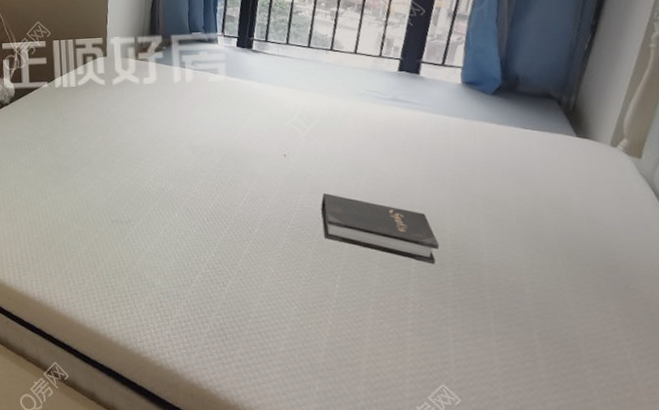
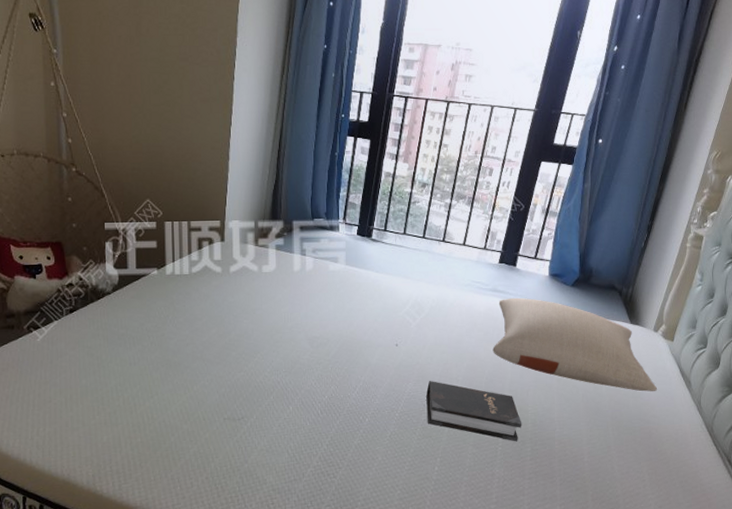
pillow: none [397,107,622,217] -> present [493,297,657,392]

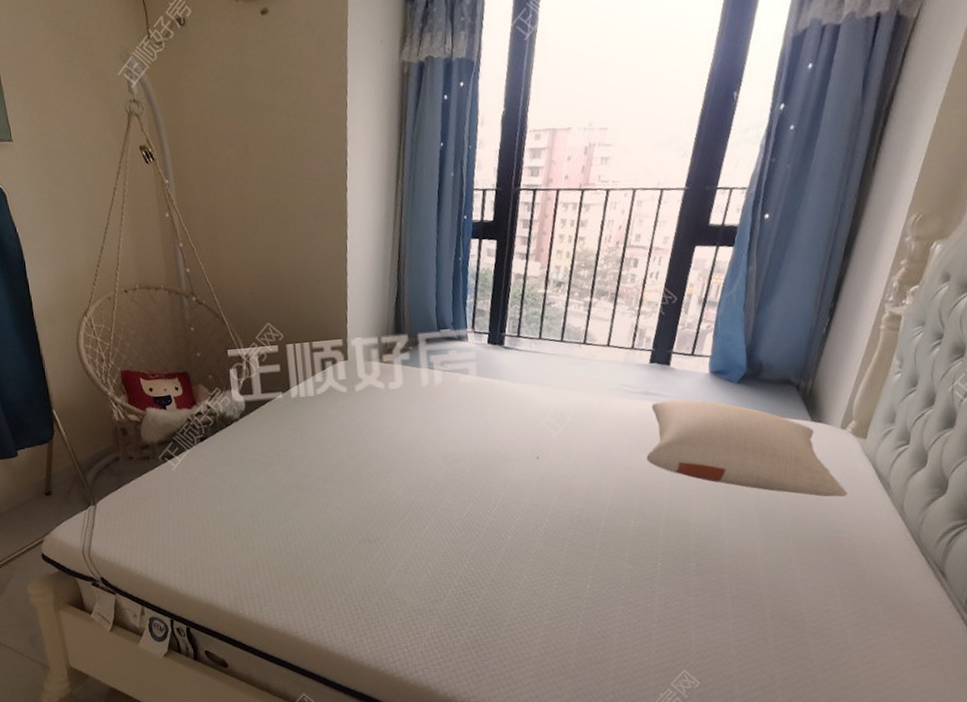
hardback book: present [426,381,522,442] -> none [573,494,685,557]

